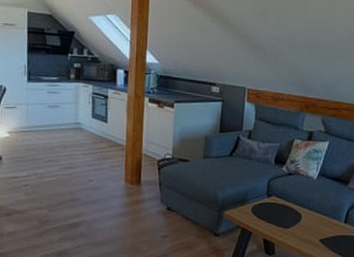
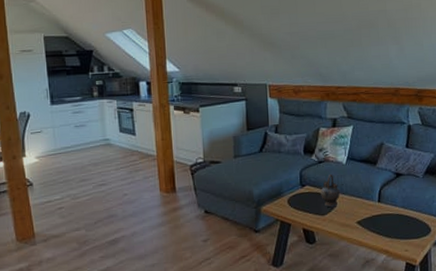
teapot: none [285,188,306,222] -> present [319,174,340,208]

